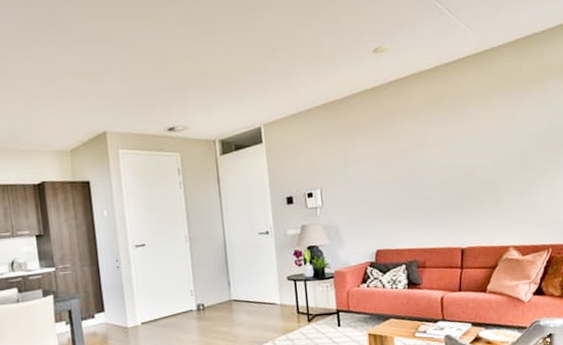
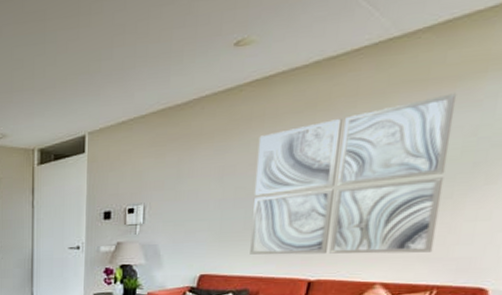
wall art: none [404,93,543,229] -> present [250,93,457,255]

